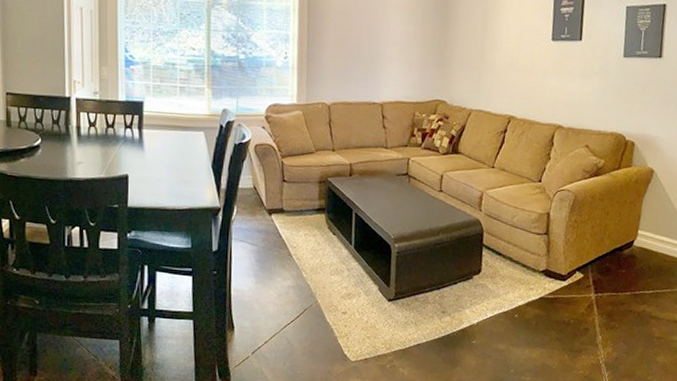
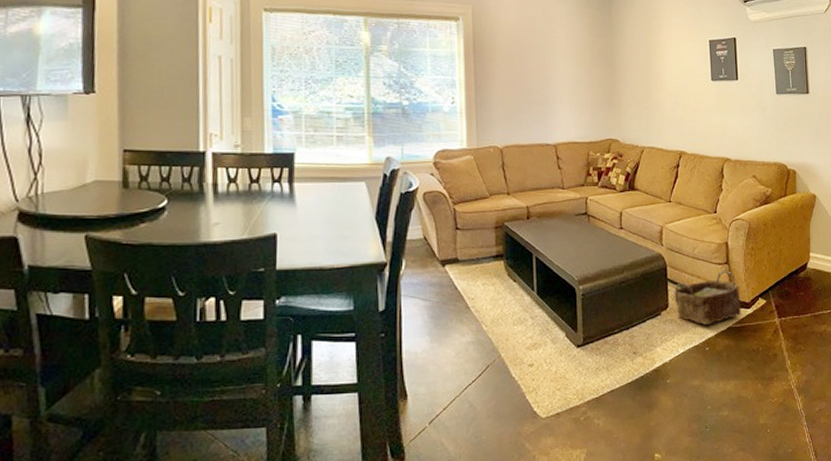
woven basket: none [486,241,557,293] -> present [673,270,742,325]

